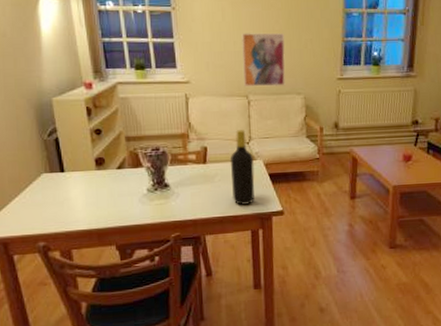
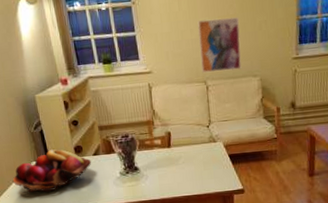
fruit basket: none [15,160,115,209] -> present [12,149,92,193]
bottle: present [230,130,255,205] -> none [192,114,216,185]

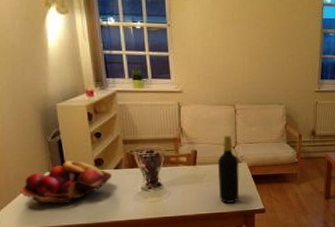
bottle: none [192,114,216,185] -> present [217,135,240,203]
wall art: present [197,16,242,74] -> none [229,49,270,98]

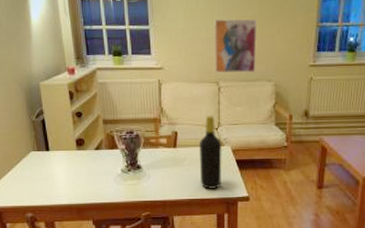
fruit basket: present [20,160,112,205] -> none [8,140,93,184]
wall art: none [229,49,270,98] -> present [213,18,258,74]

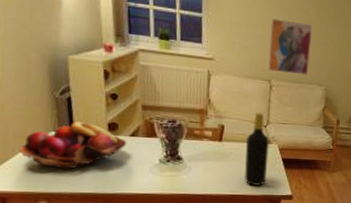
fruit basket: none [8,140,93,184] -> present [19,121,127,170]

